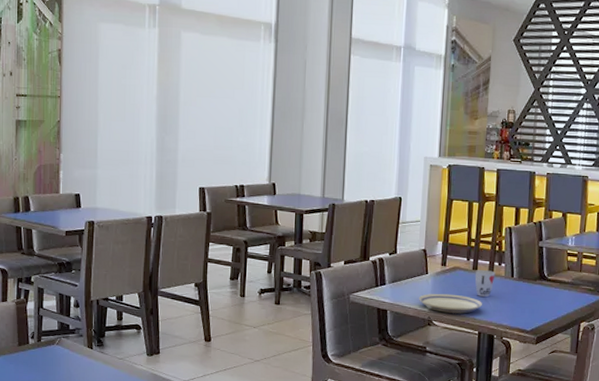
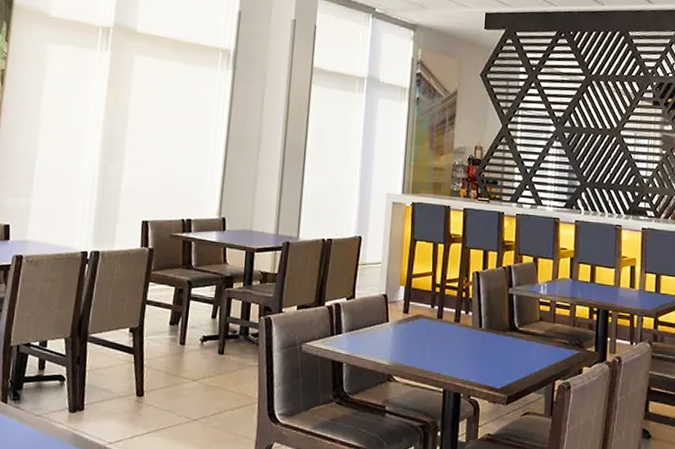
plate: present [418,293,482,314] -> none [377,344,448,368]
cup: present [474,270,496,297] -> none [439,319,462,349]

